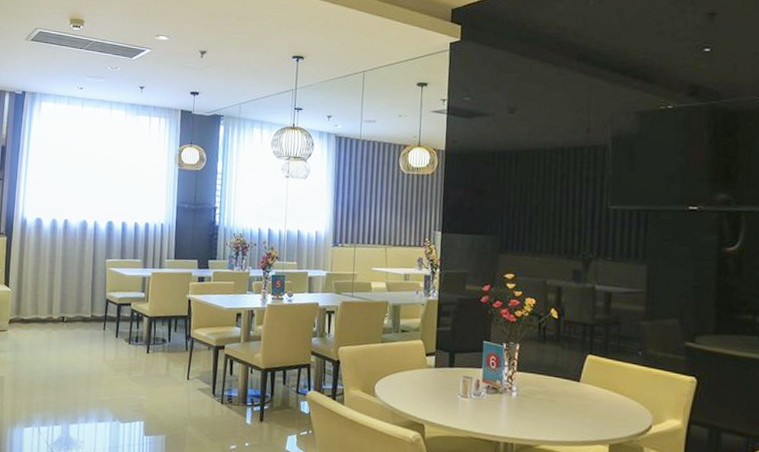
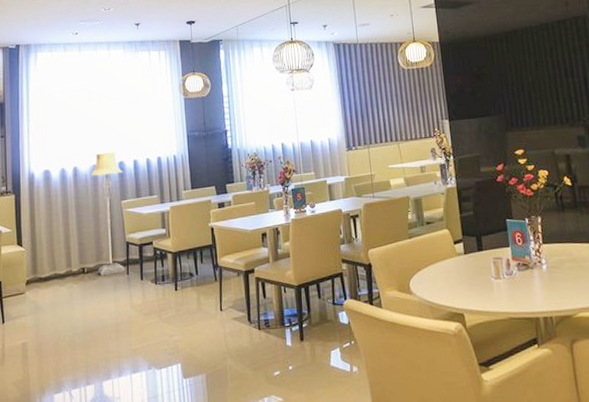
floor lamp: none [76,210,111,328] -> present [90,152,125,276]

